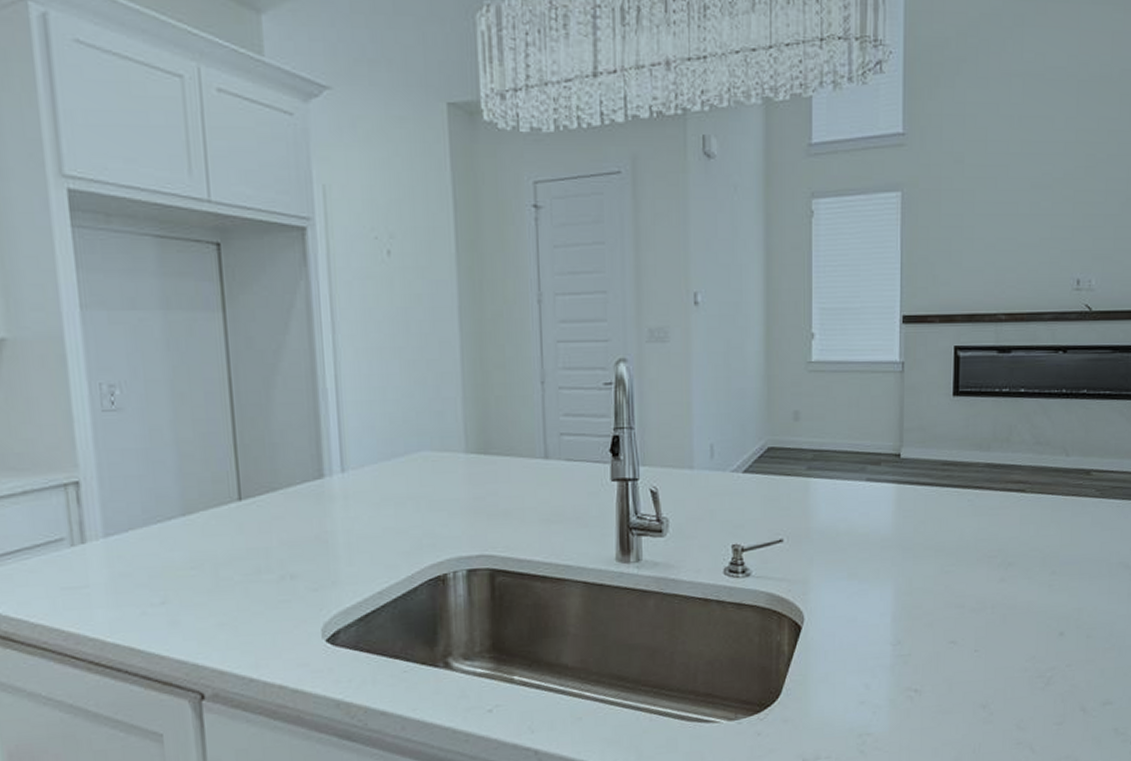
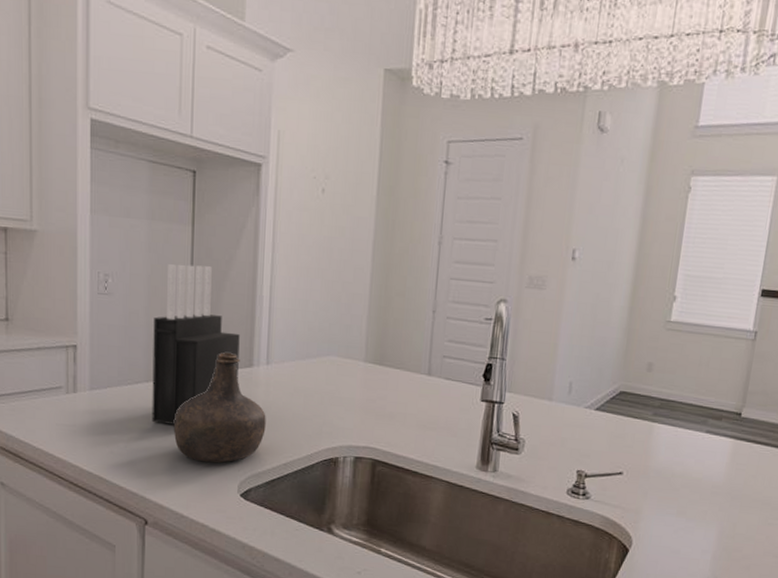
knife block: none [183,360,306,567] -> present [152,264,240,425]
bottle: none [226,464,350,607] -> present [173,352,266,463]

